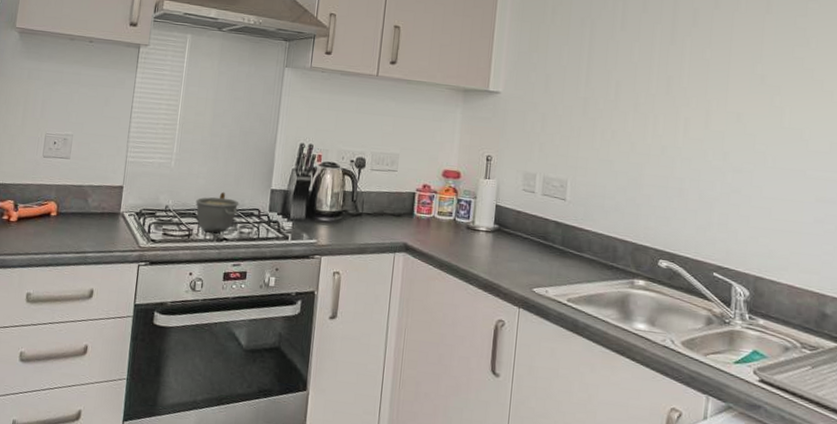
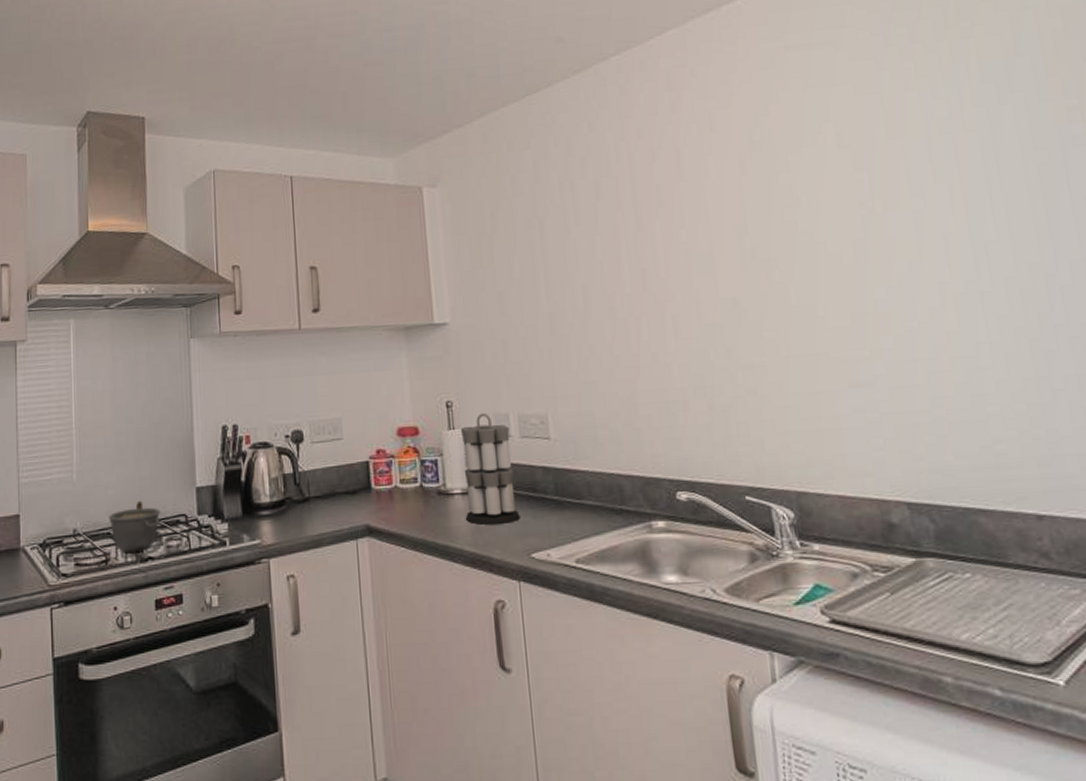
spice rack: none [486,169,534,261] -> present [460,412,520,525]

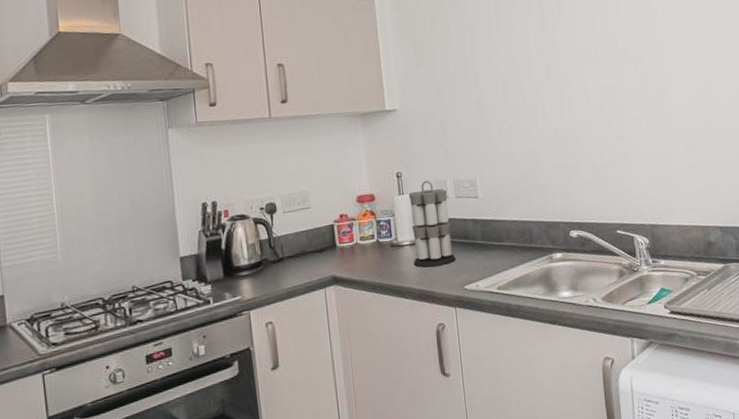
cooking pot: present [109,500,161,554] -> none [96,272,148,319]

